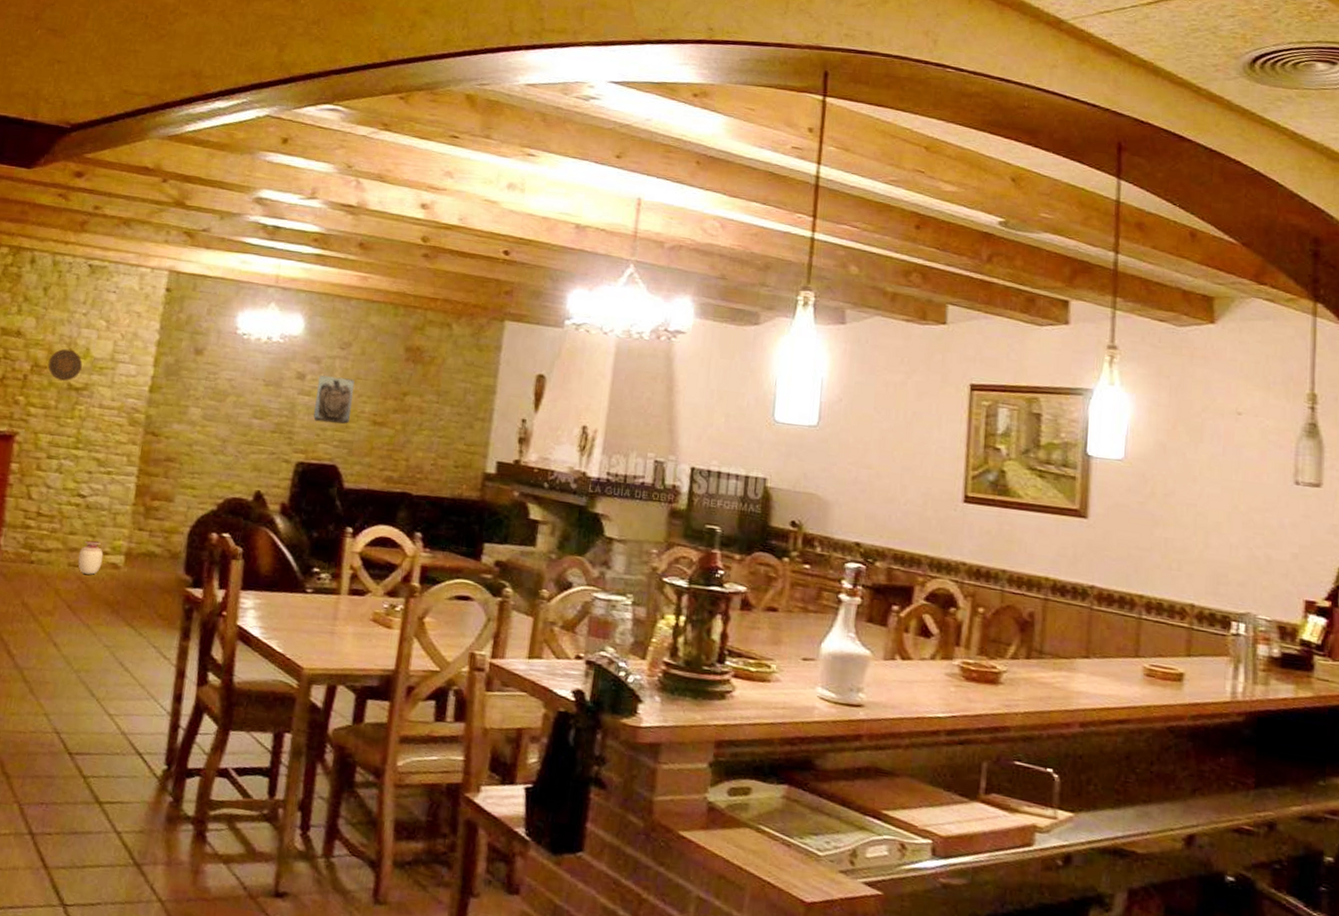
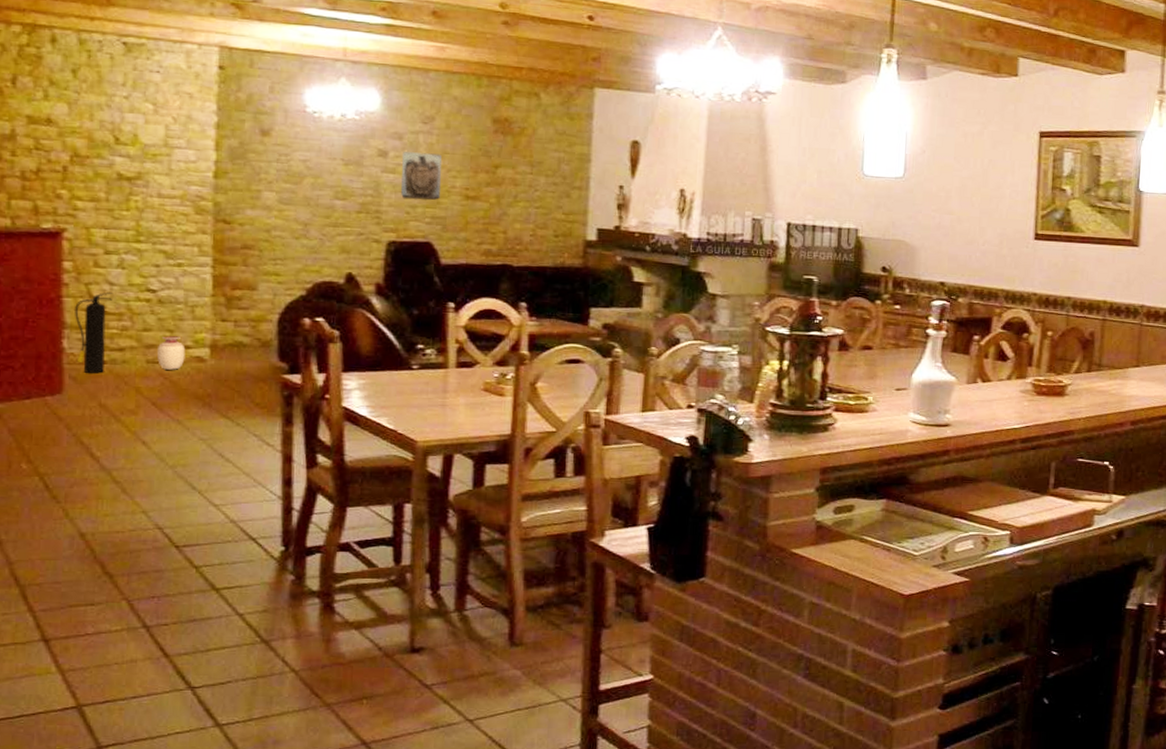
fire extinguisher: none [8,494,49,573] -> present [75,291,114,373]
decorative plate: present [48,348,83,381] -> none [90,136,131,171]

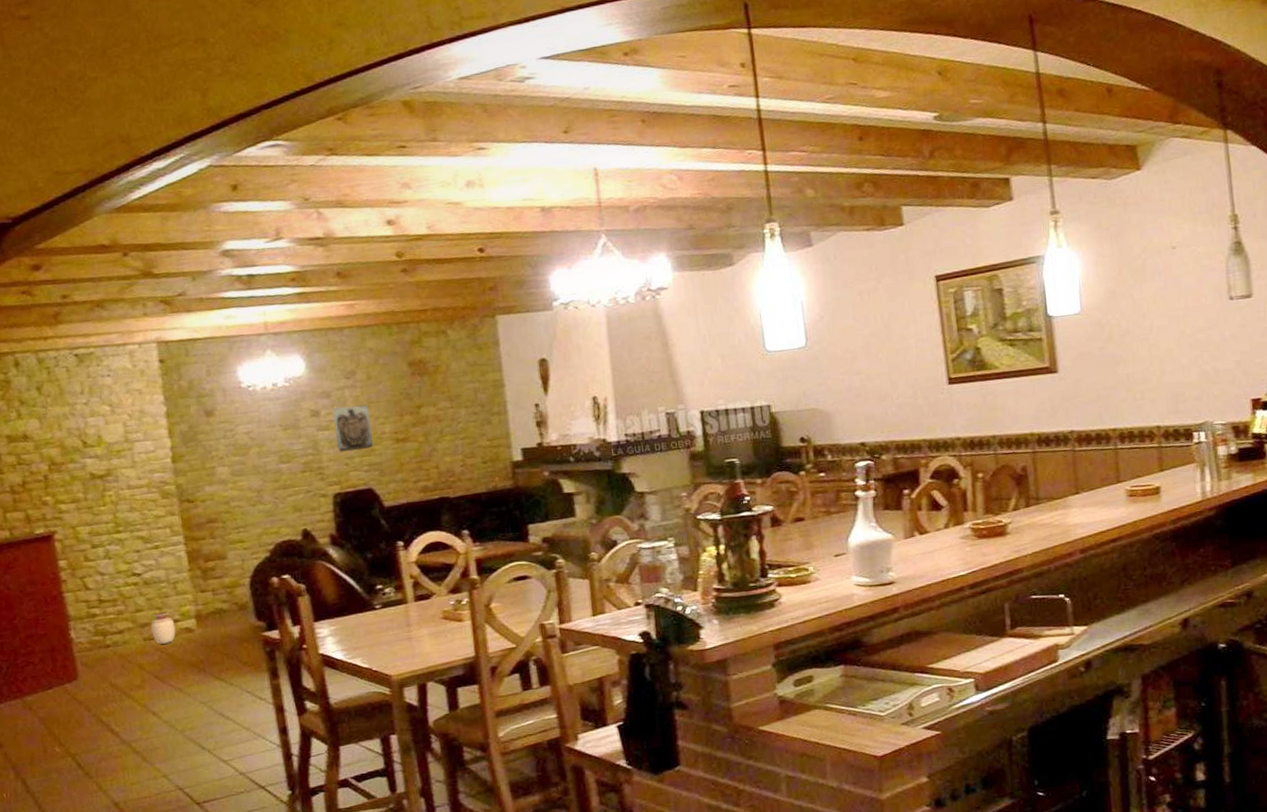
fire extinguisher: present [75,291,114,373] -> none [75,581,109,658]

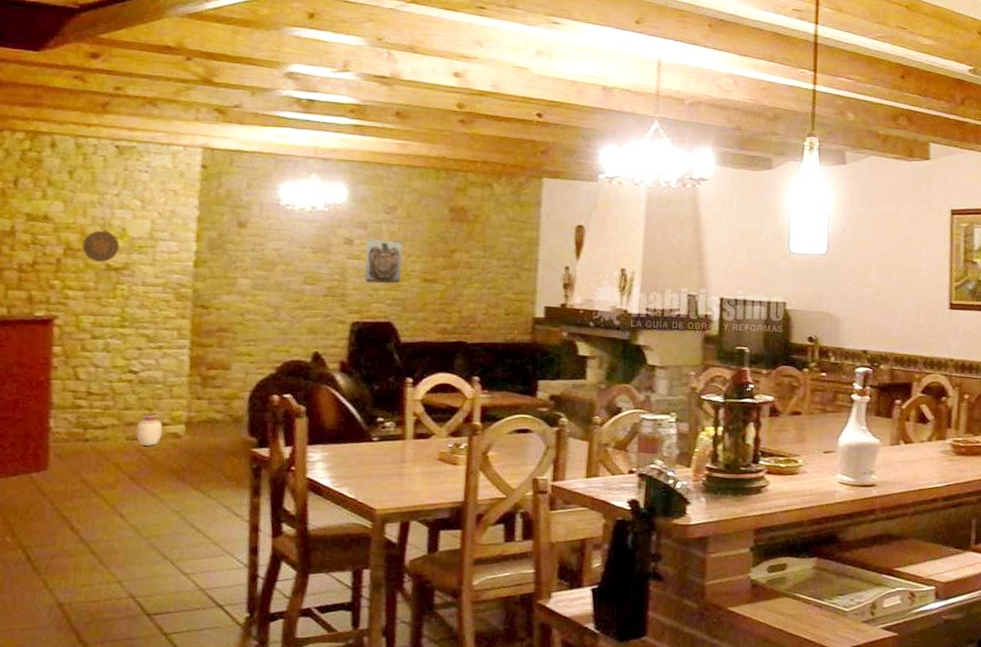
decorative plate: none [64,440,99,473] -> present [82,230,120,262]

